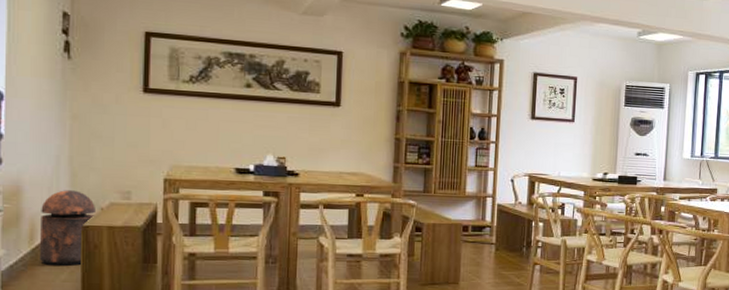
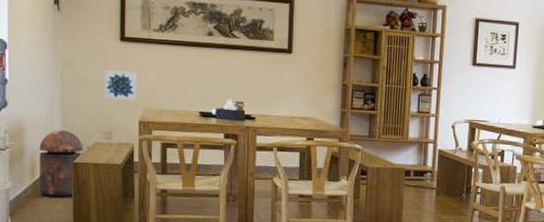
wall art: none [123,123,162,158] -> present [105,69,137,101]

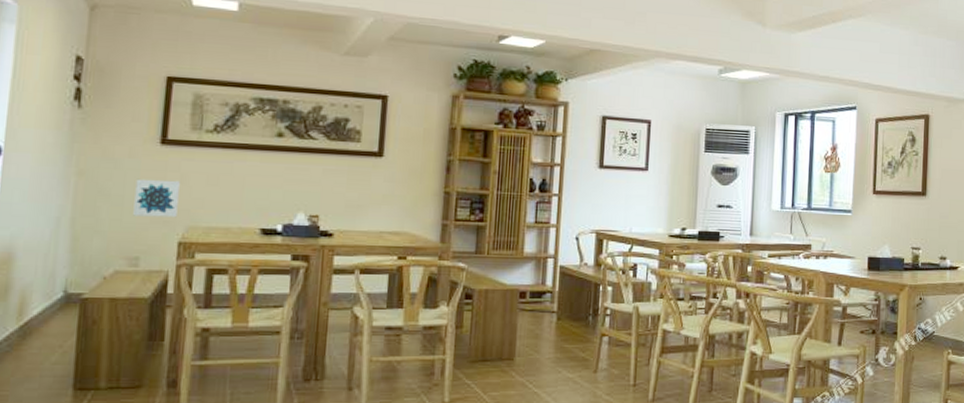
trash can: present [39,130,83,198] -> none [28,257,97,345]

